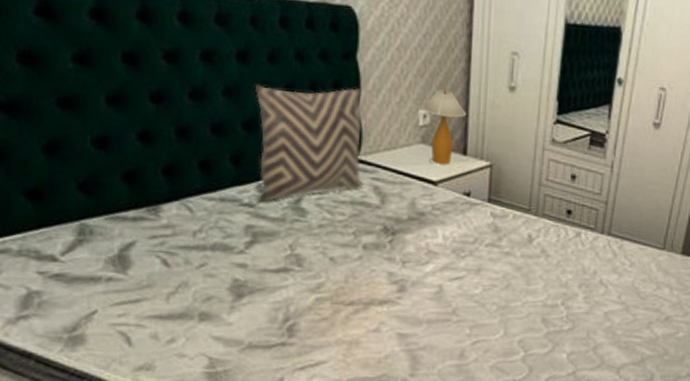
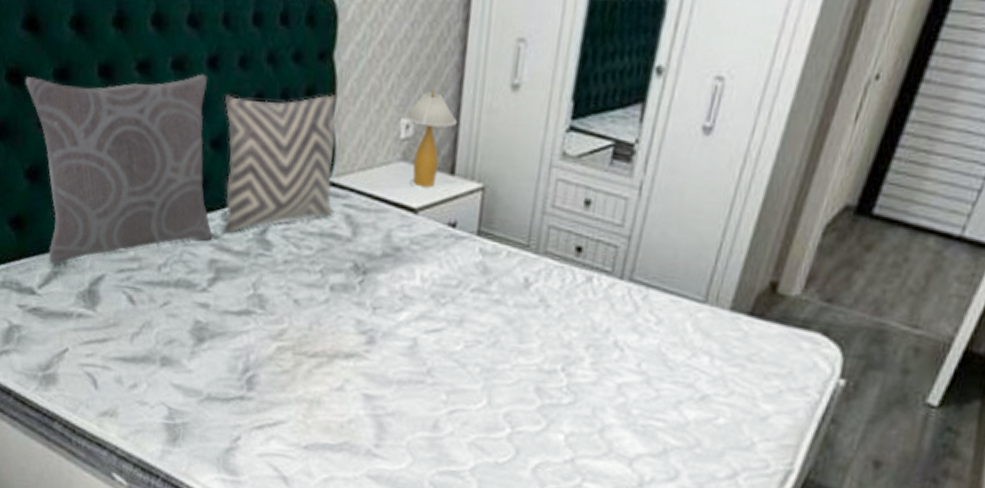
pillow: none [39,59,247,232] -> present [25,74,212,264]

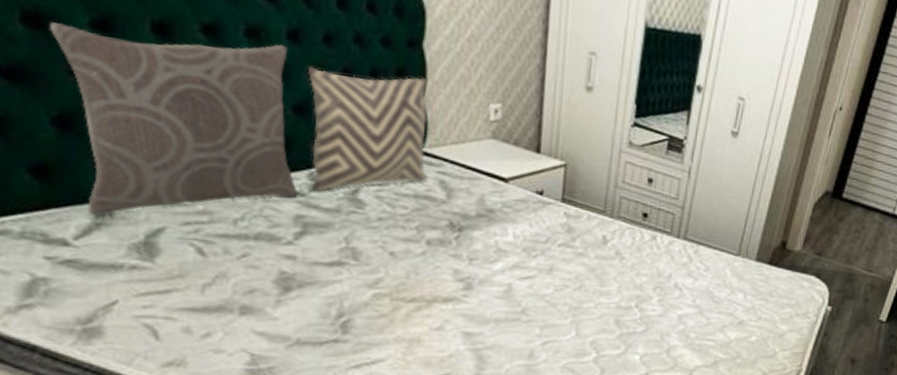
table lamp: present [403,88,458,188] -> none [492,82,541,163]

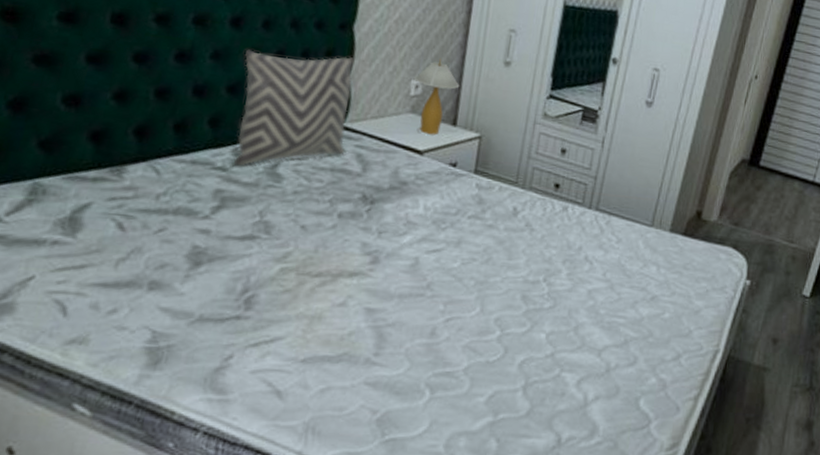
pillow: present [49,22,297,215] -> none [21,16,230,192]
table lamp: none [492,82,541,163] -> present [413,59,460,135]

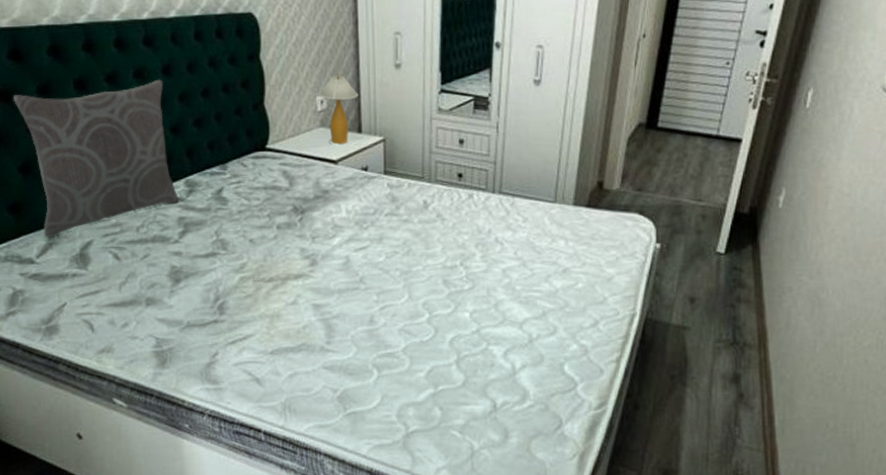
pillow: none [21,16,230,192] -> present [13,79,178,237]
pillow: present [234,49,355,166] -> none [179,85,272,195]

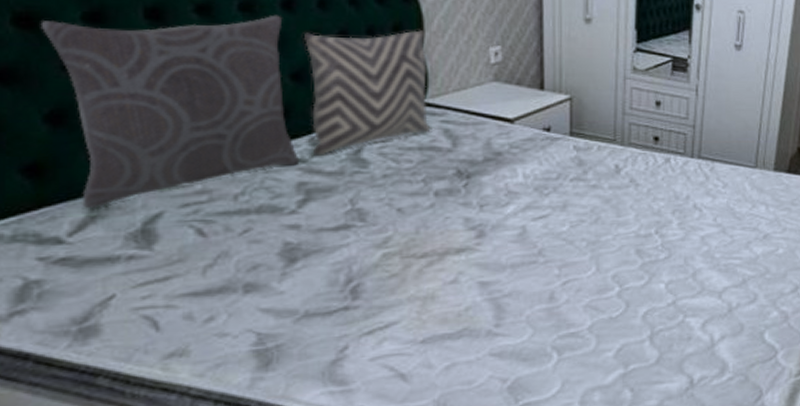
pillow: none [179,85,272,195] -> present [304,30,430,156]
table lamp: present [318,72,359,145] -> none [491,22,542,102]

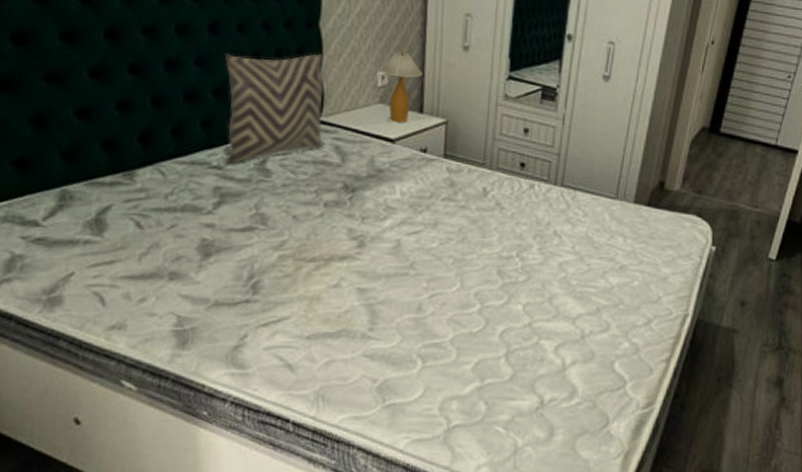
pillow: present [40,15,298,208] -> none [30,37,216,198]
table lamp: none [491,22,542,102] -> present [379,48,423,124]

